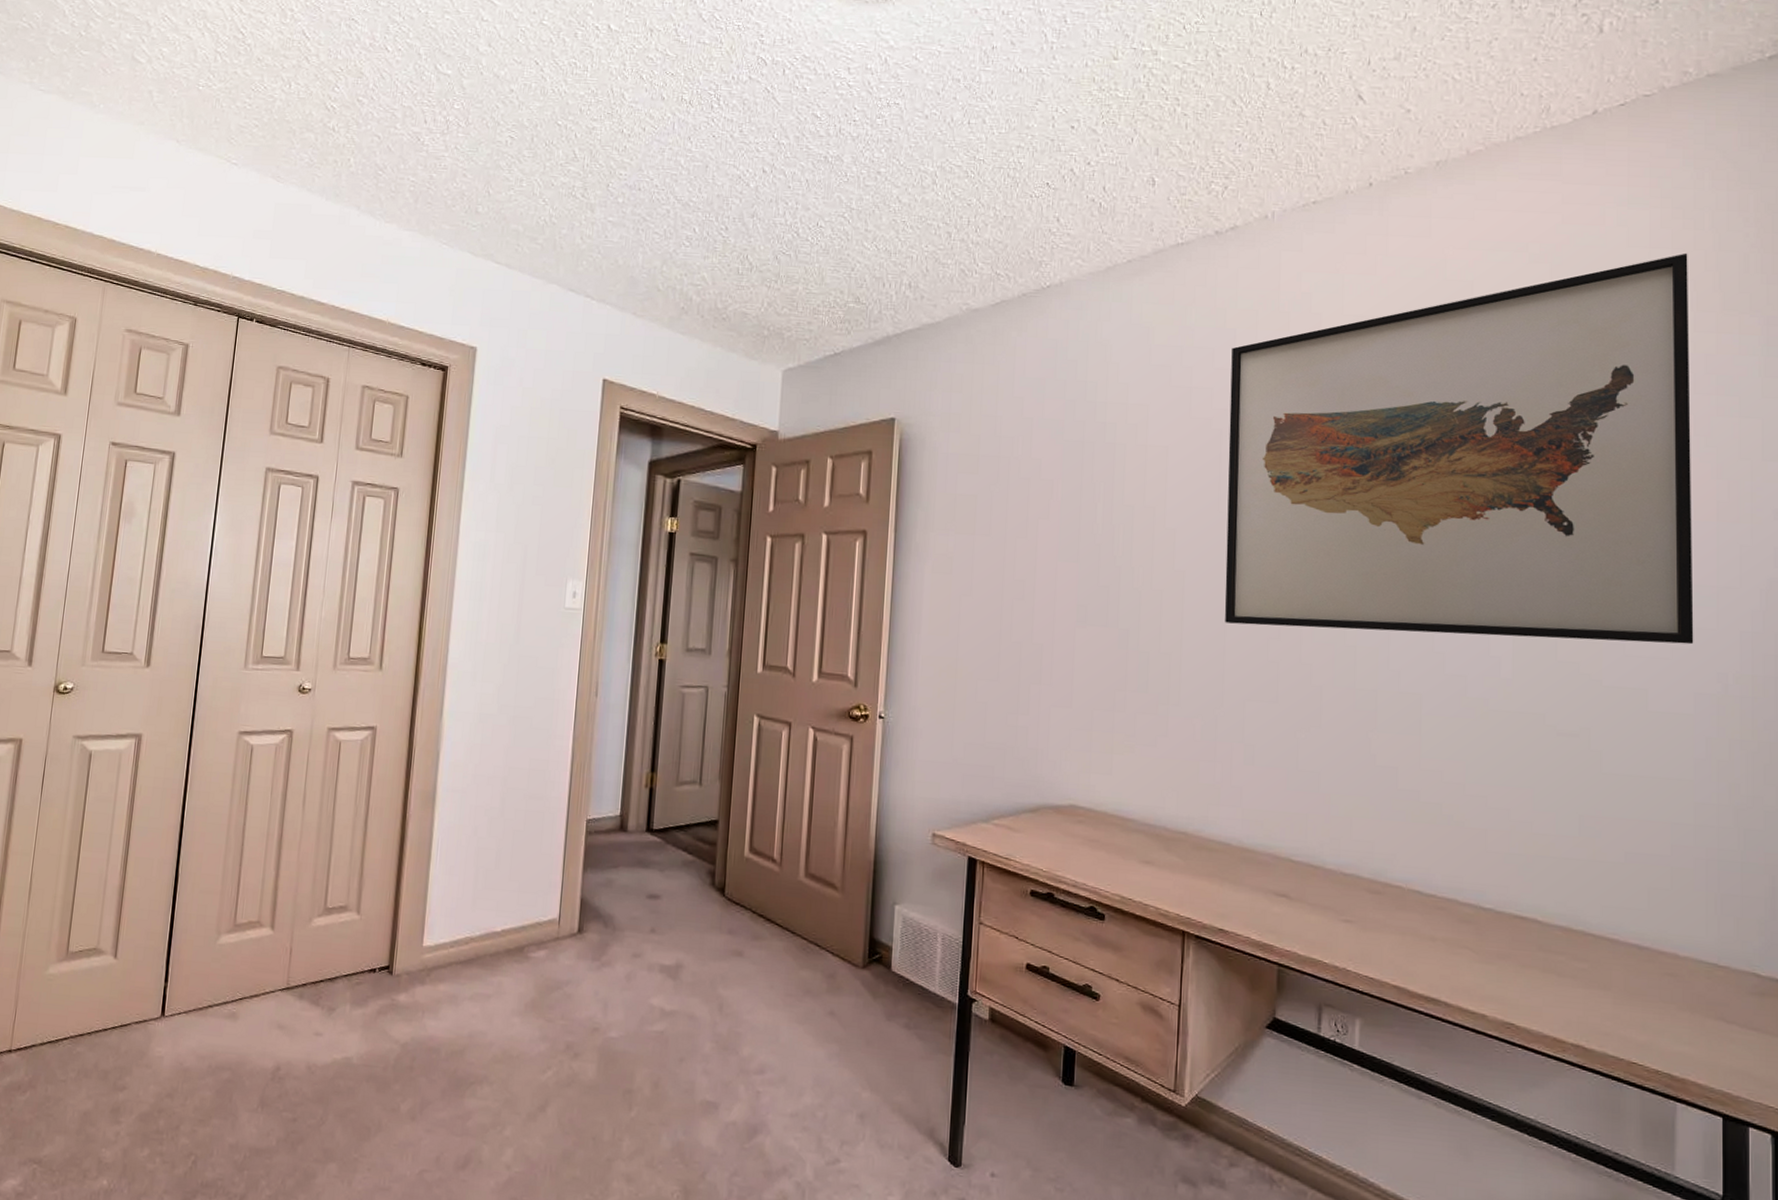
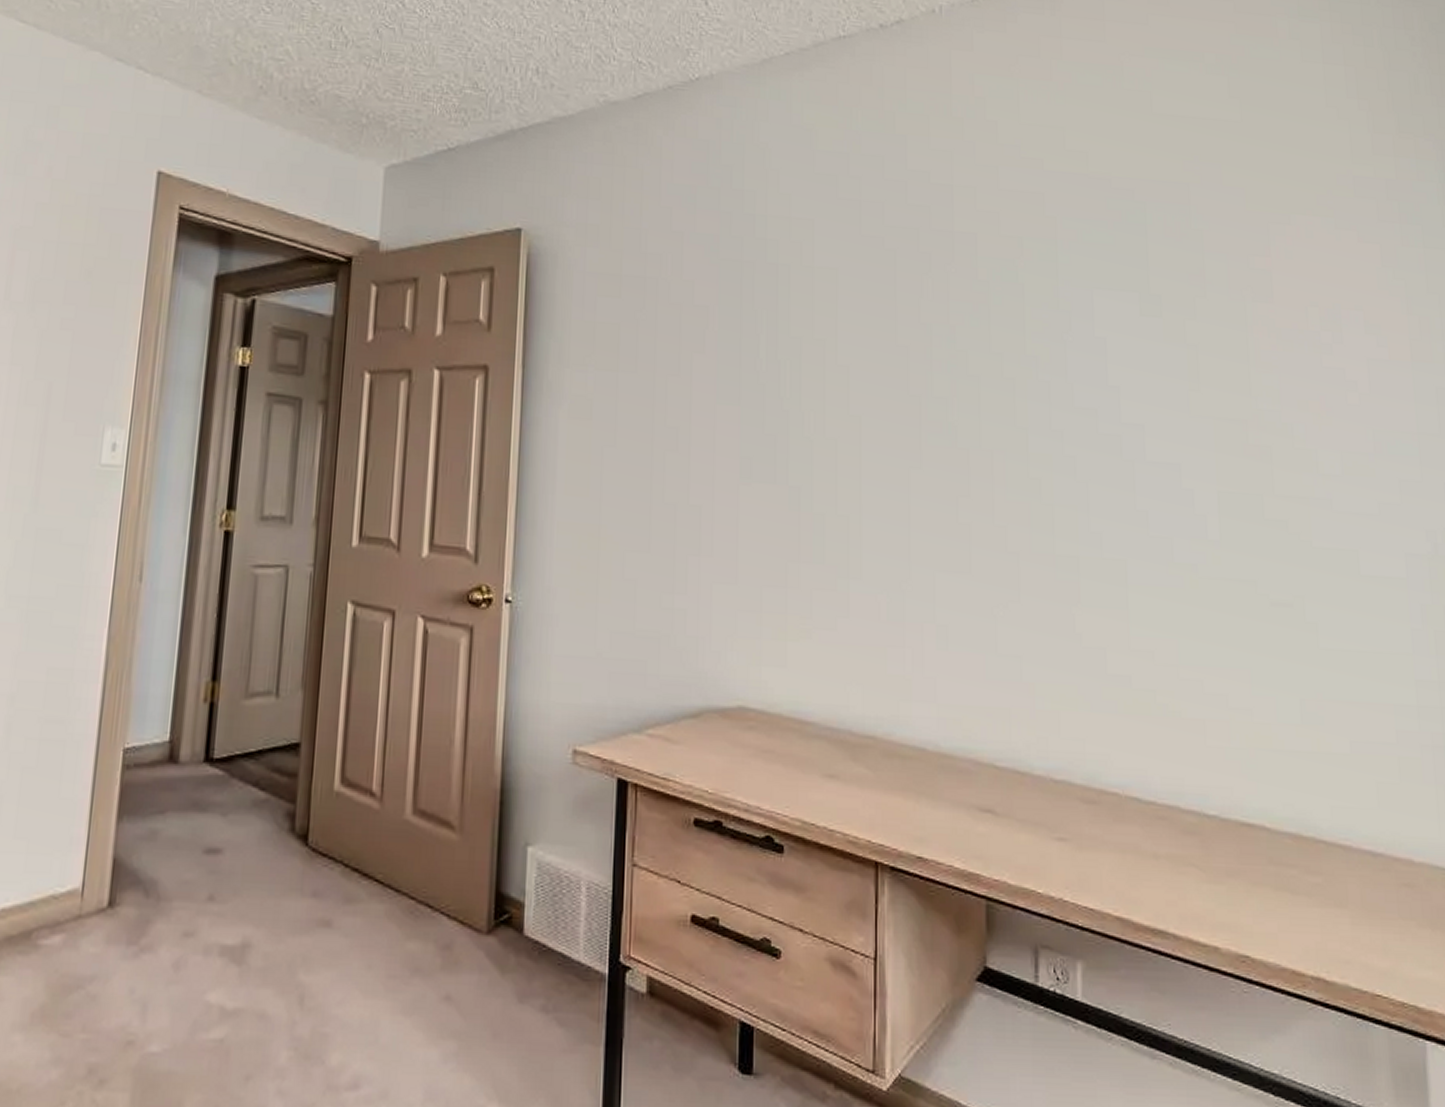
wall art: present [1224,253,1694,645] -> none [903,70,1400,499]

